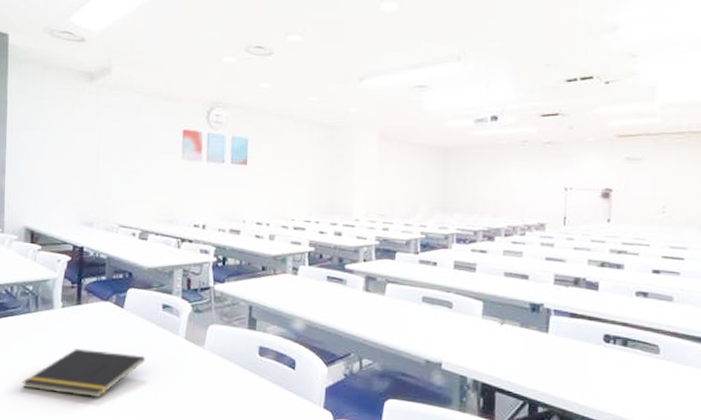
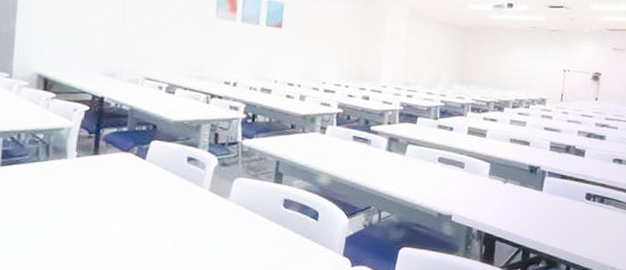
notepad: present [22,348,146,398] -> none [26,198,167,248]

